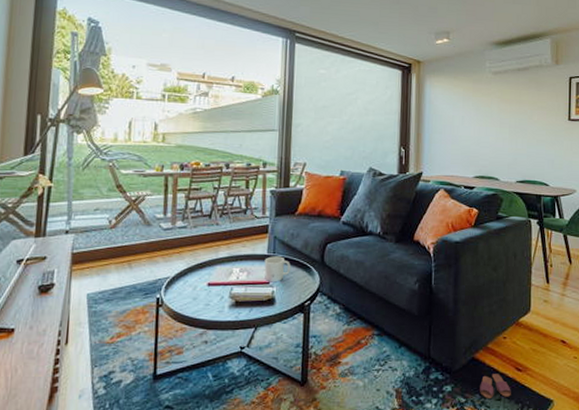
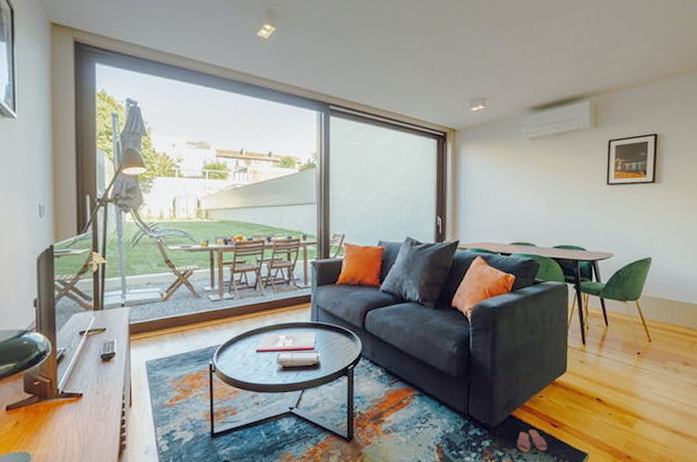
mug: present [264,256,290,283] -> none [308,324,333,348]

